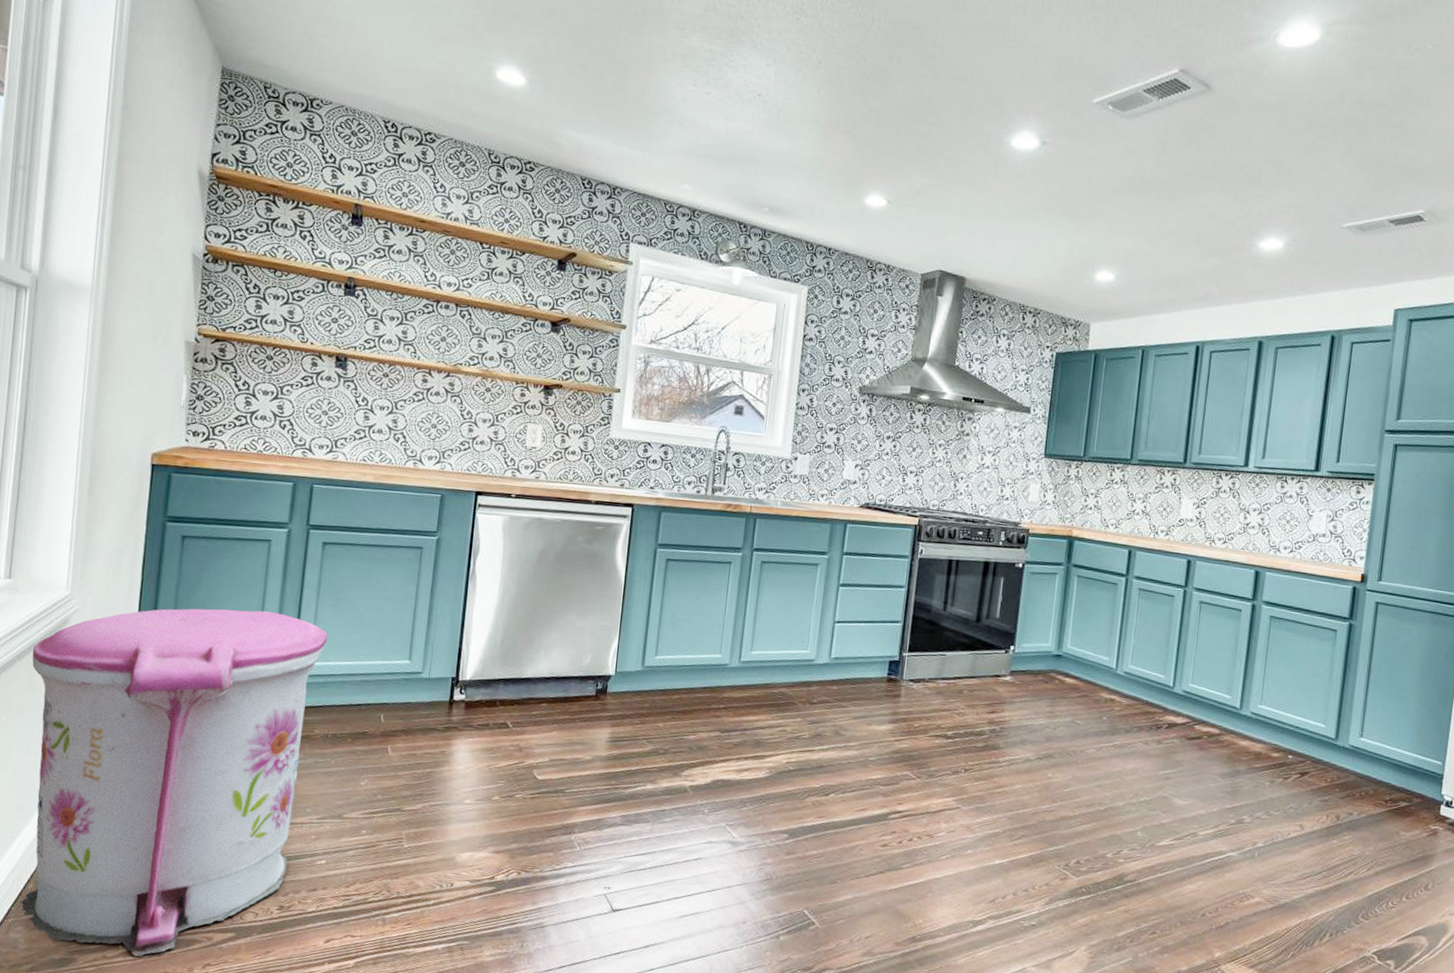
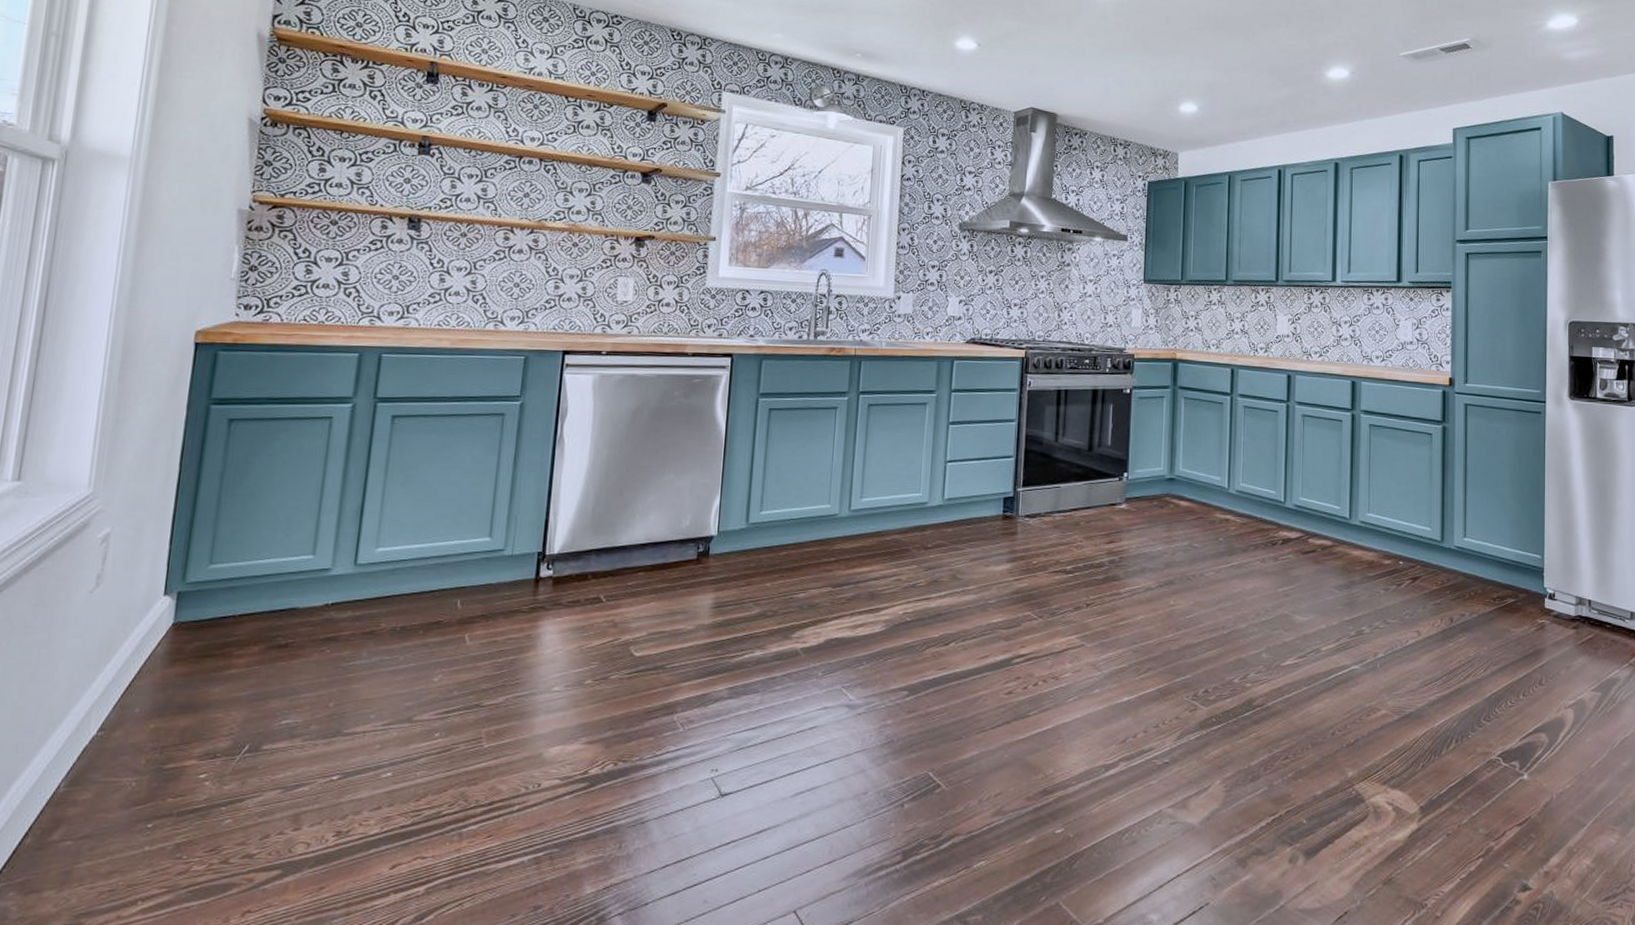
trash can: present [19,608,328,957] -> none [13,495,397,911]

